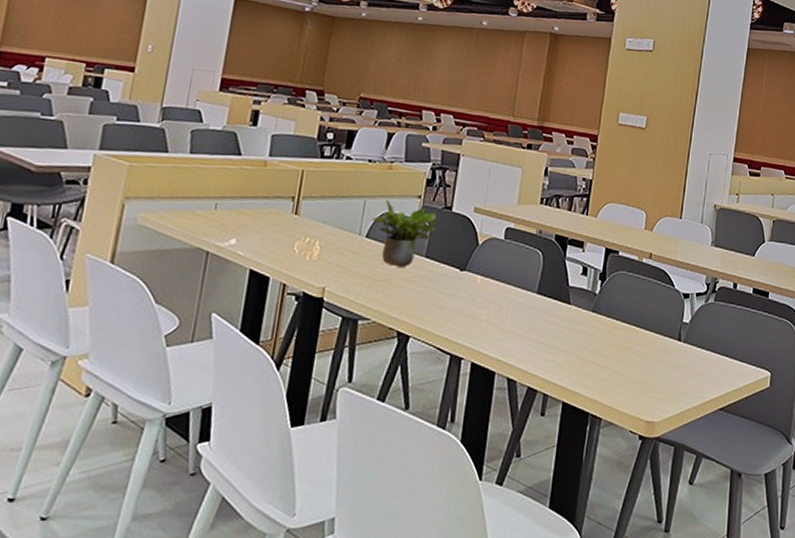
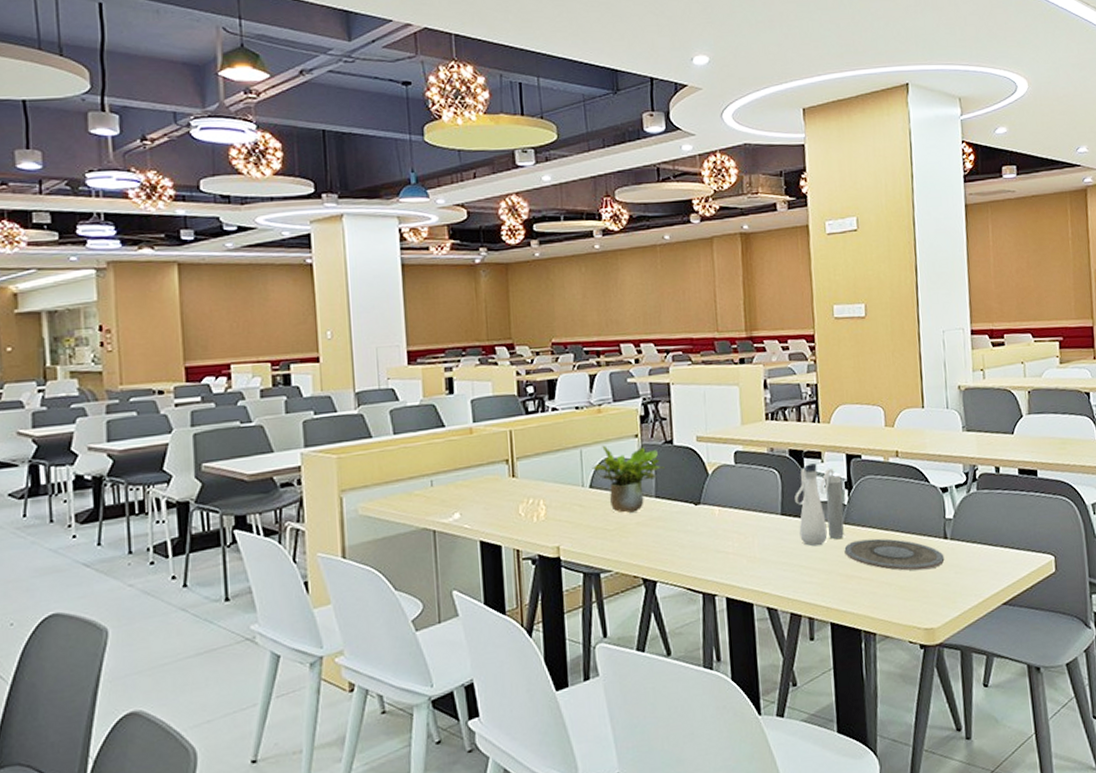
water bottle: none [550,251,598,327] -> present [795,463,844,546]
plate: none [587,329,676,367] -> present [844,538,945,571]

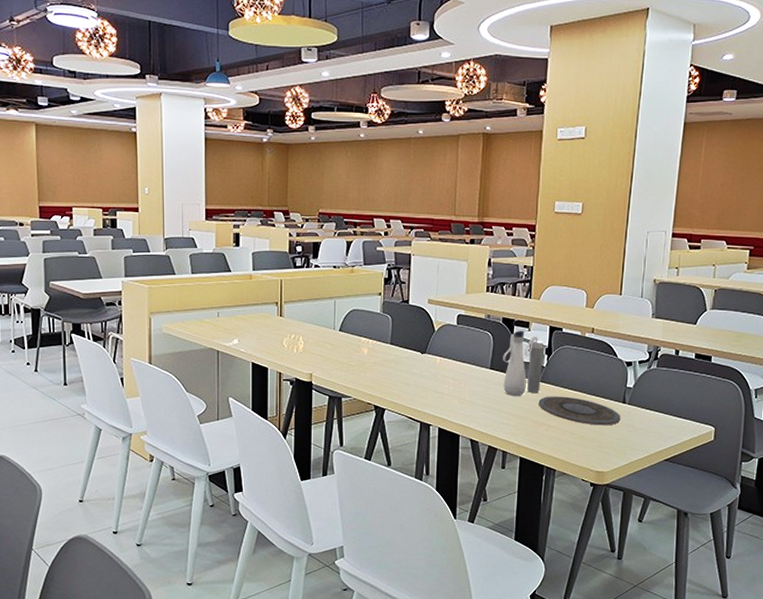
potted plant: present [592,445,665,513] -> none [342,298,400,354]

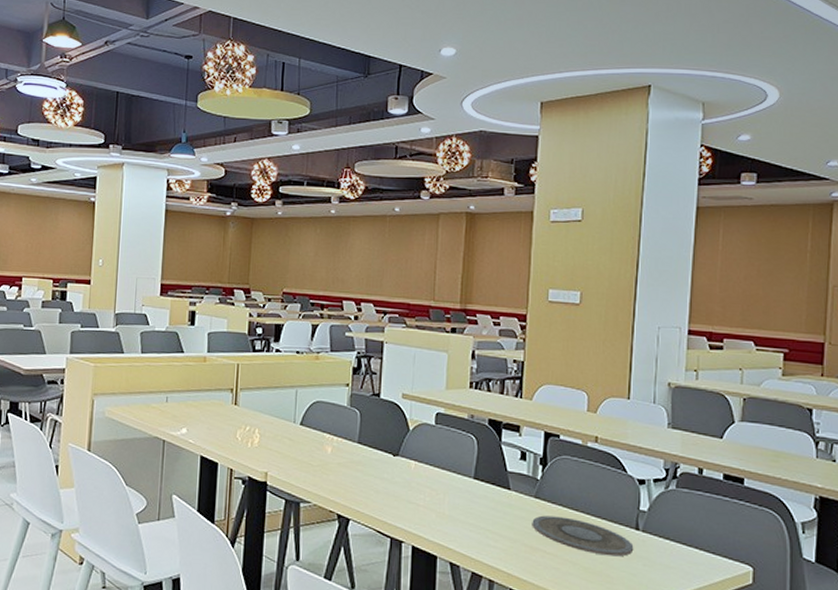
water bottle: present [503,331,544,396] -> none [489,435,537,513]

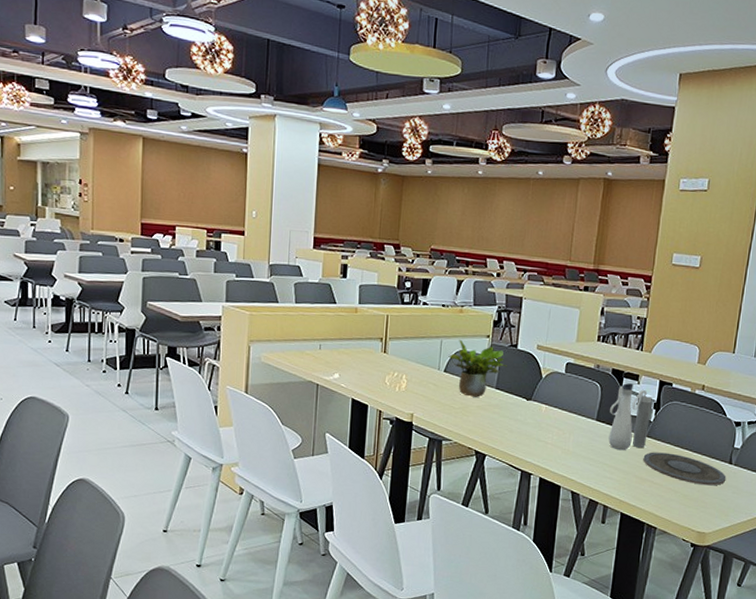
potted plant: none [304,388,370,453] -> present [448,339,507,397]
water bottle: none [489,435,537,513] -> present [608,383,653,450]

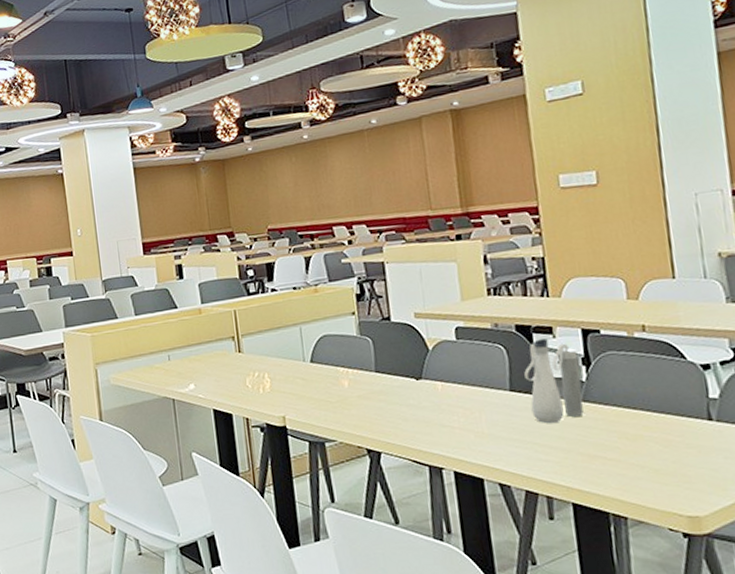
potted plant: present [448,339,507,397] -> none [311,322,383,387]
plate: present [643,452,726,486] -> none [584,417,710,454]

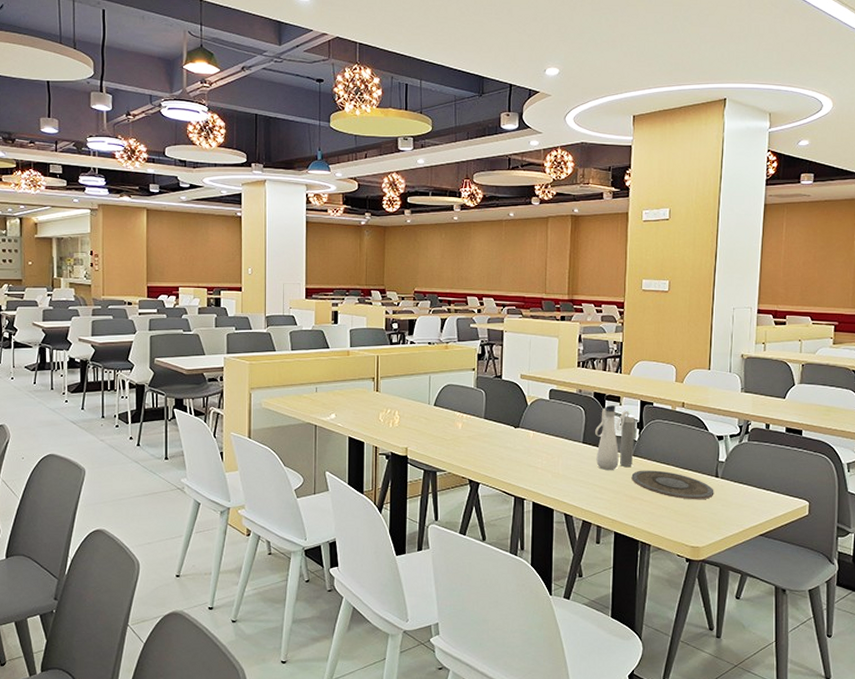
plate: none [584,417,710,454] -> present [631,470,714,500]

